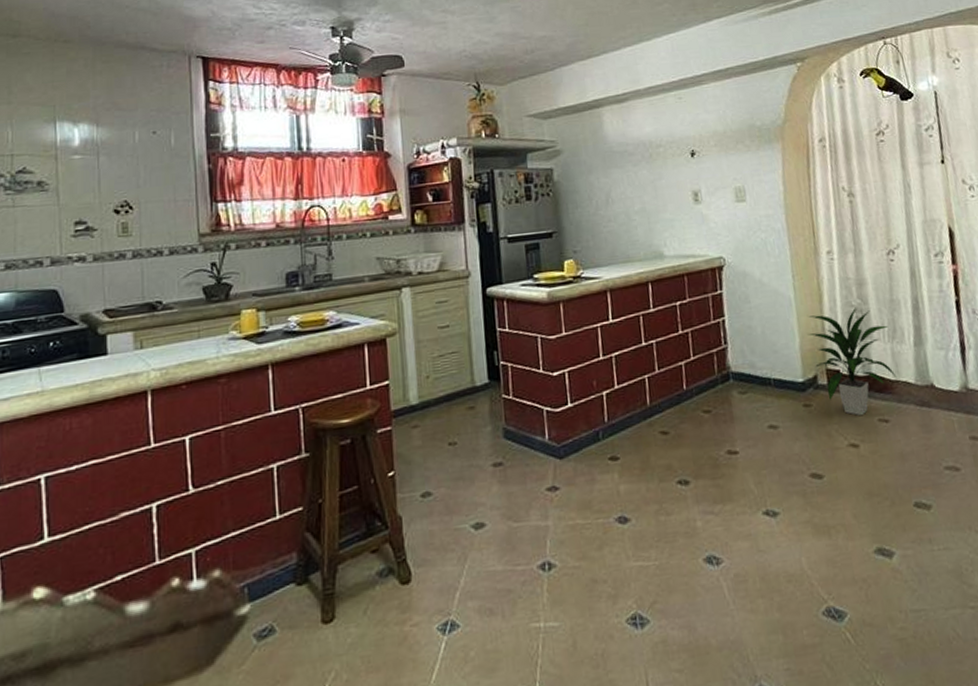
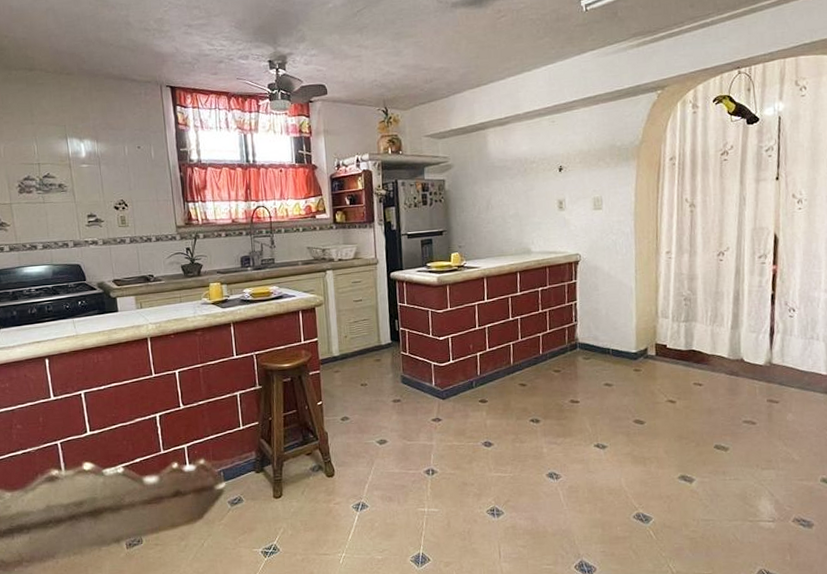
indoor plant: present [807,308,897,416] -> none [643,297,713,380]

